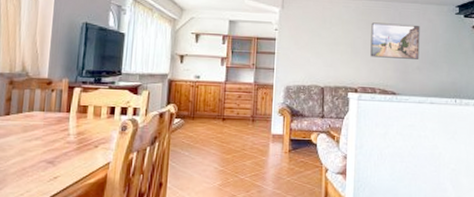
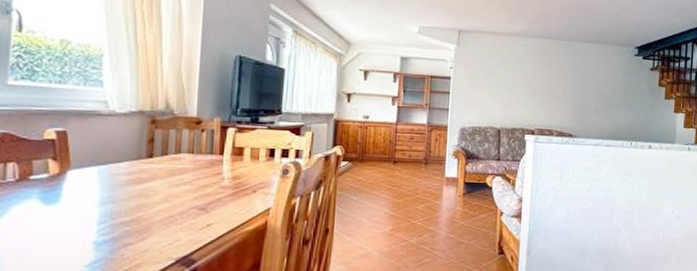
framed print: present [370,22,420,59] -> none [548,62,599,101]

